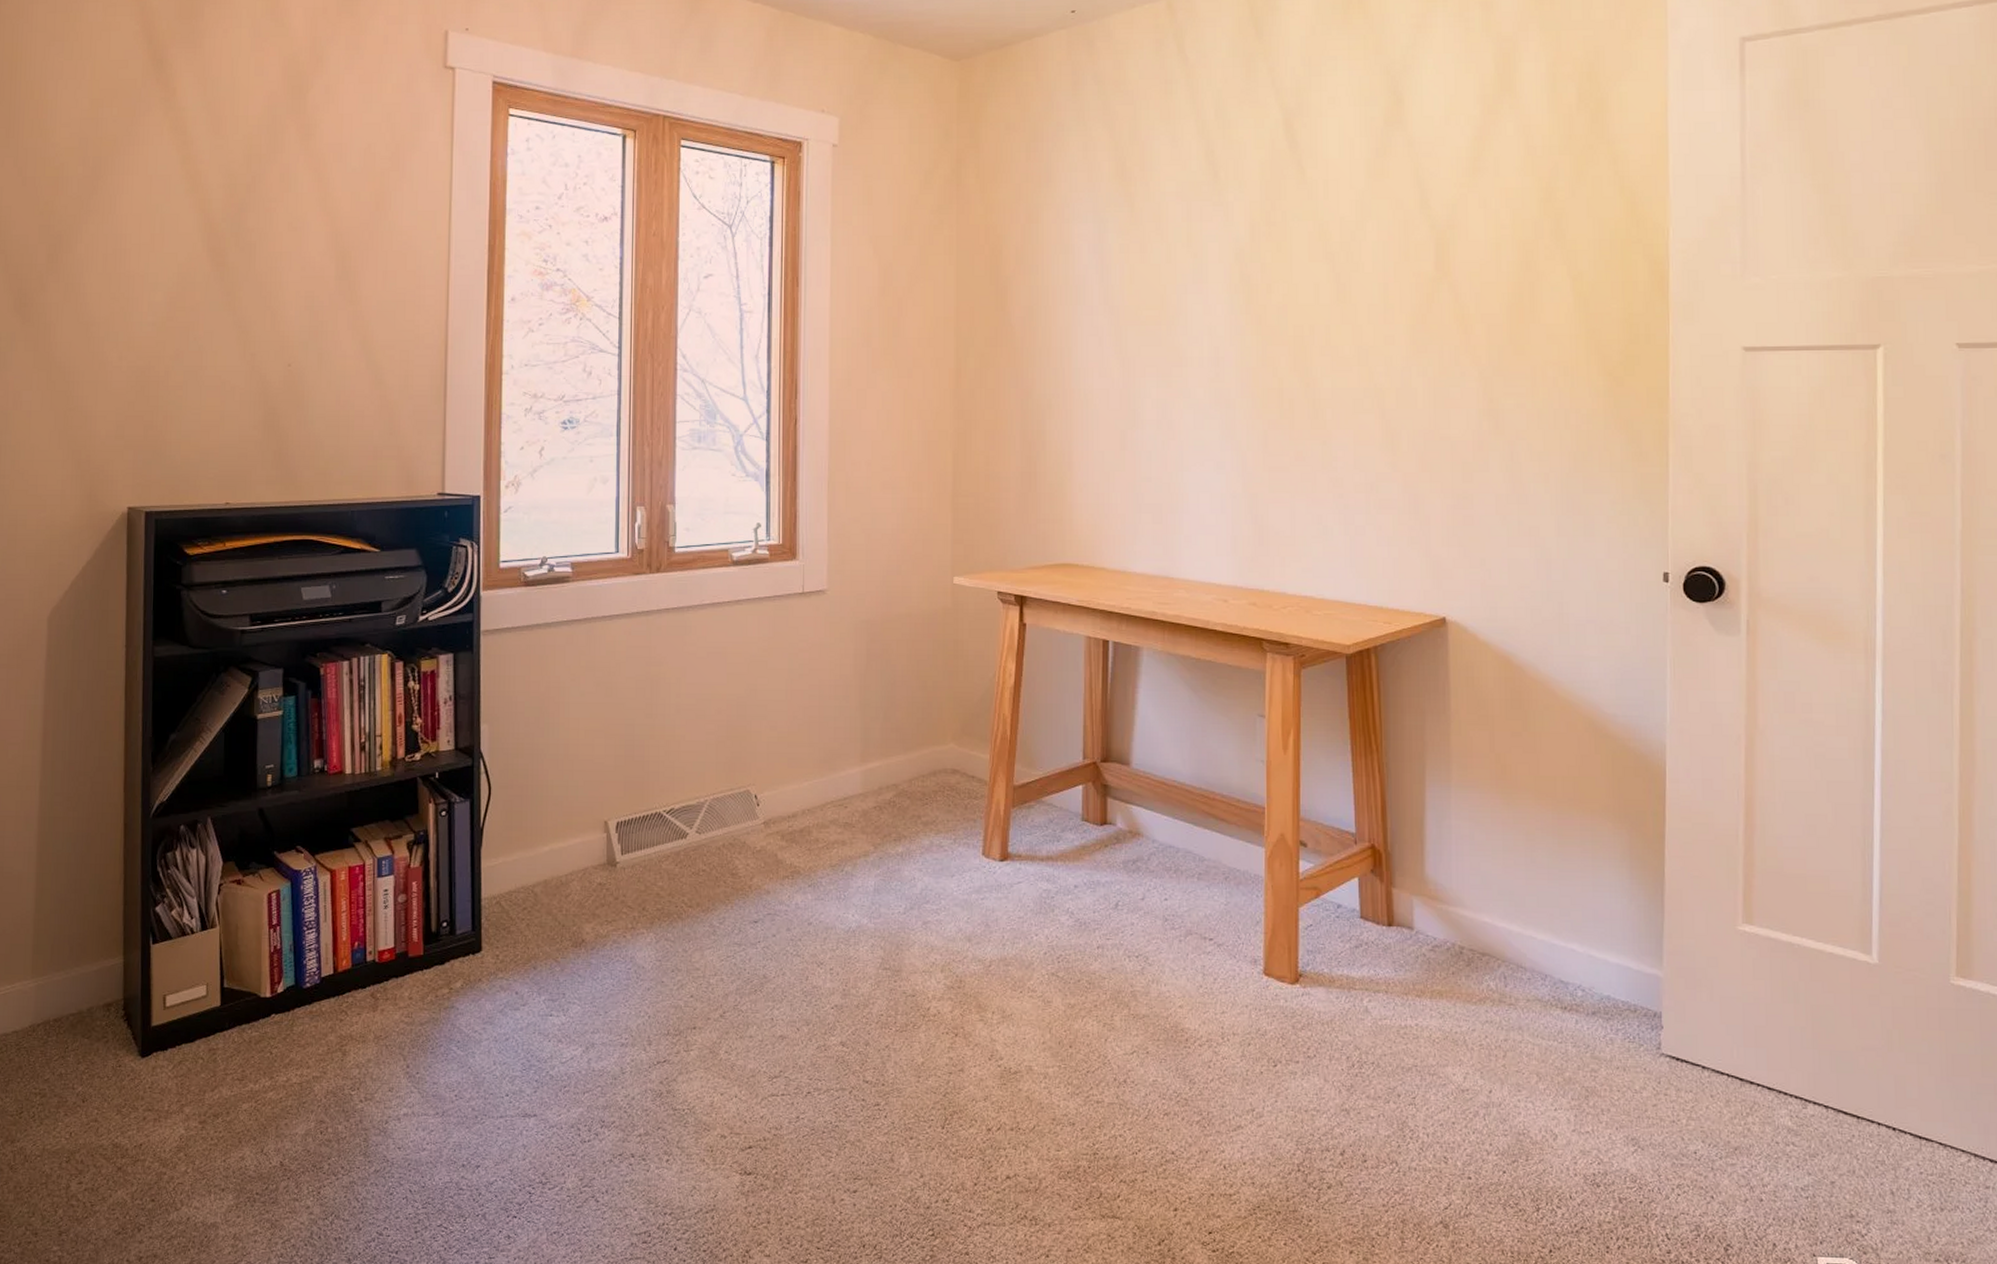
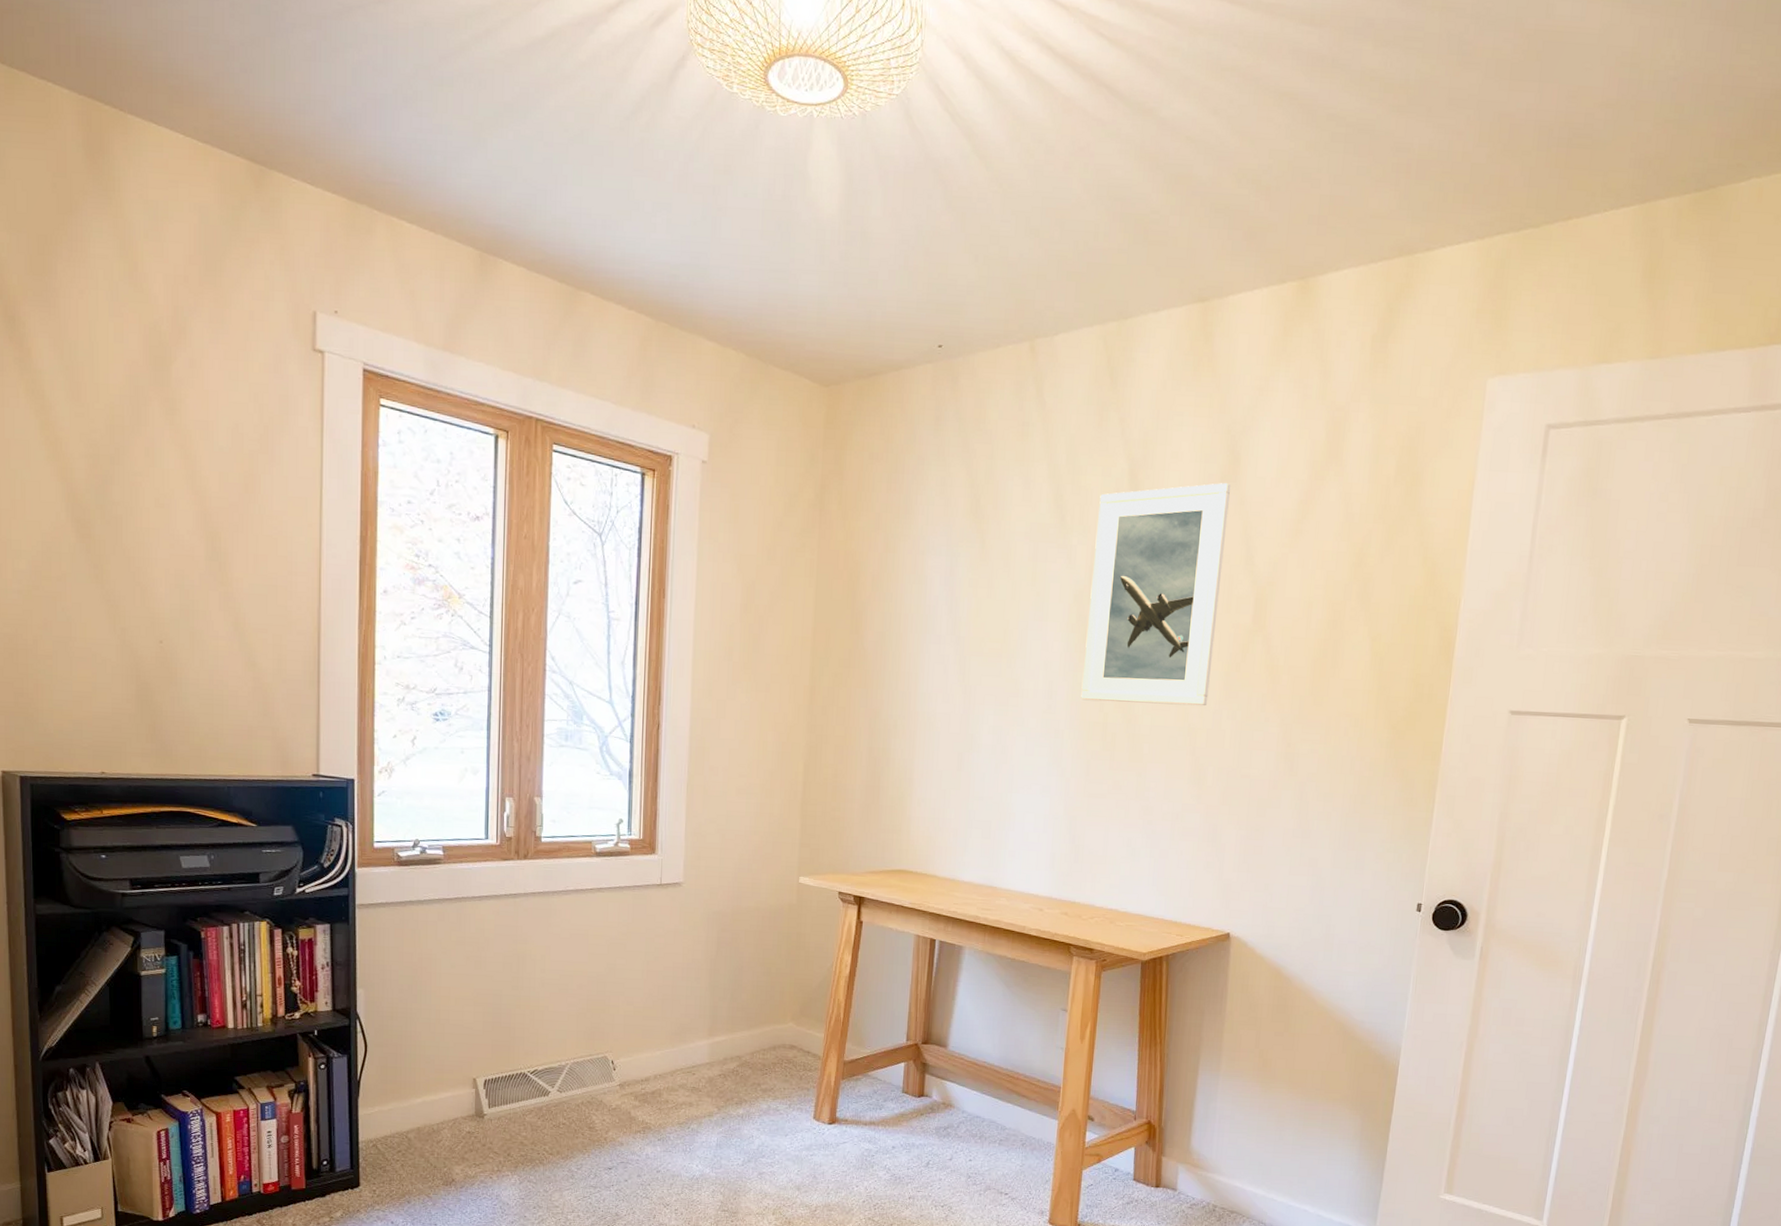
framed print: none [1251,125,1396,366] -> present [1081,483,1230,706]

